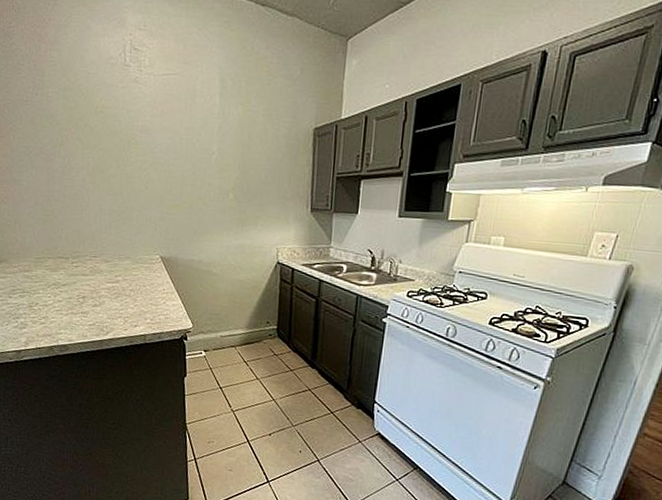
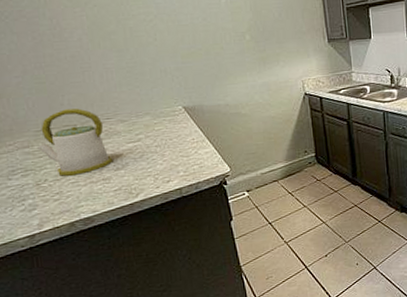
kettle: none [35,242,93,304] -> present [37,108,113,176]

